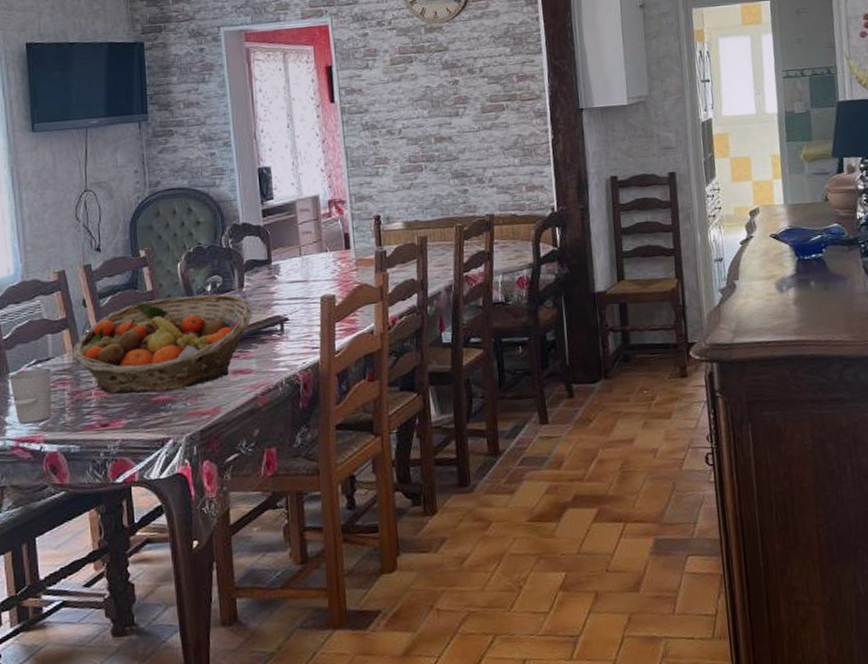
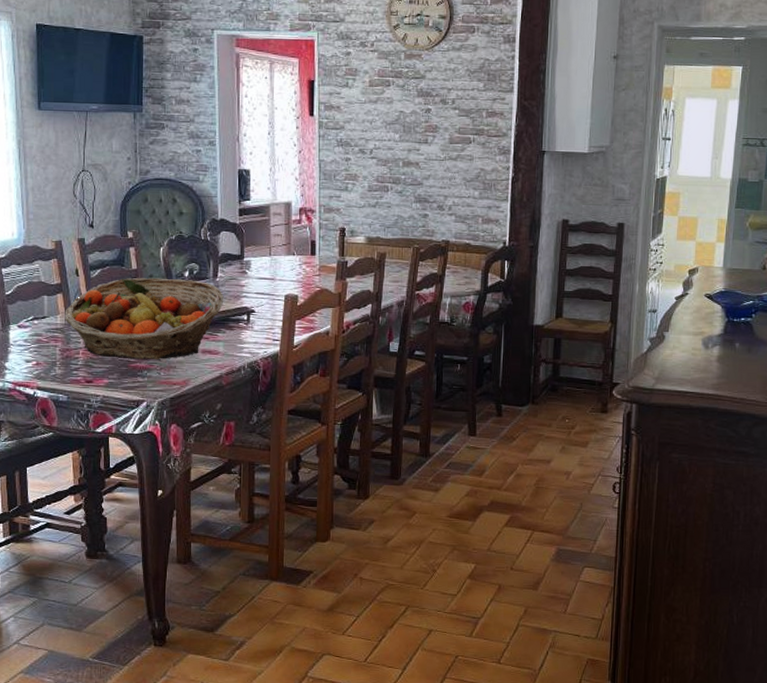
cup: present [9,368,52,425] -> none [10,324,46,371]

